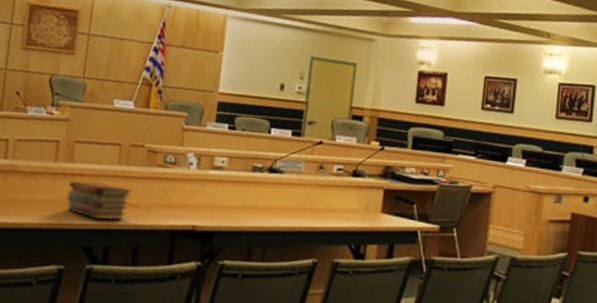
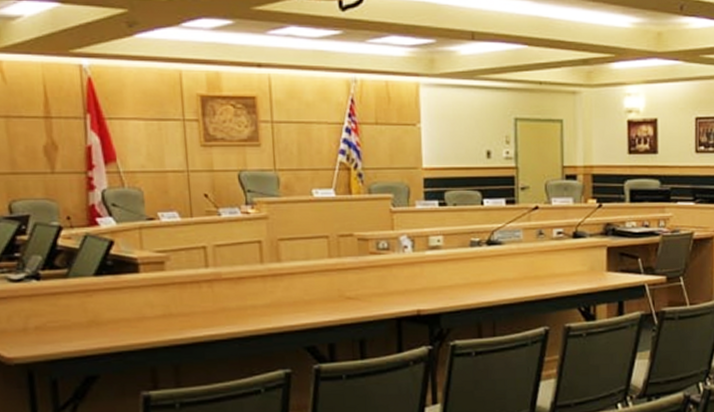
book stack: present [66,180,132,221] -> none [280,278,349,318]

